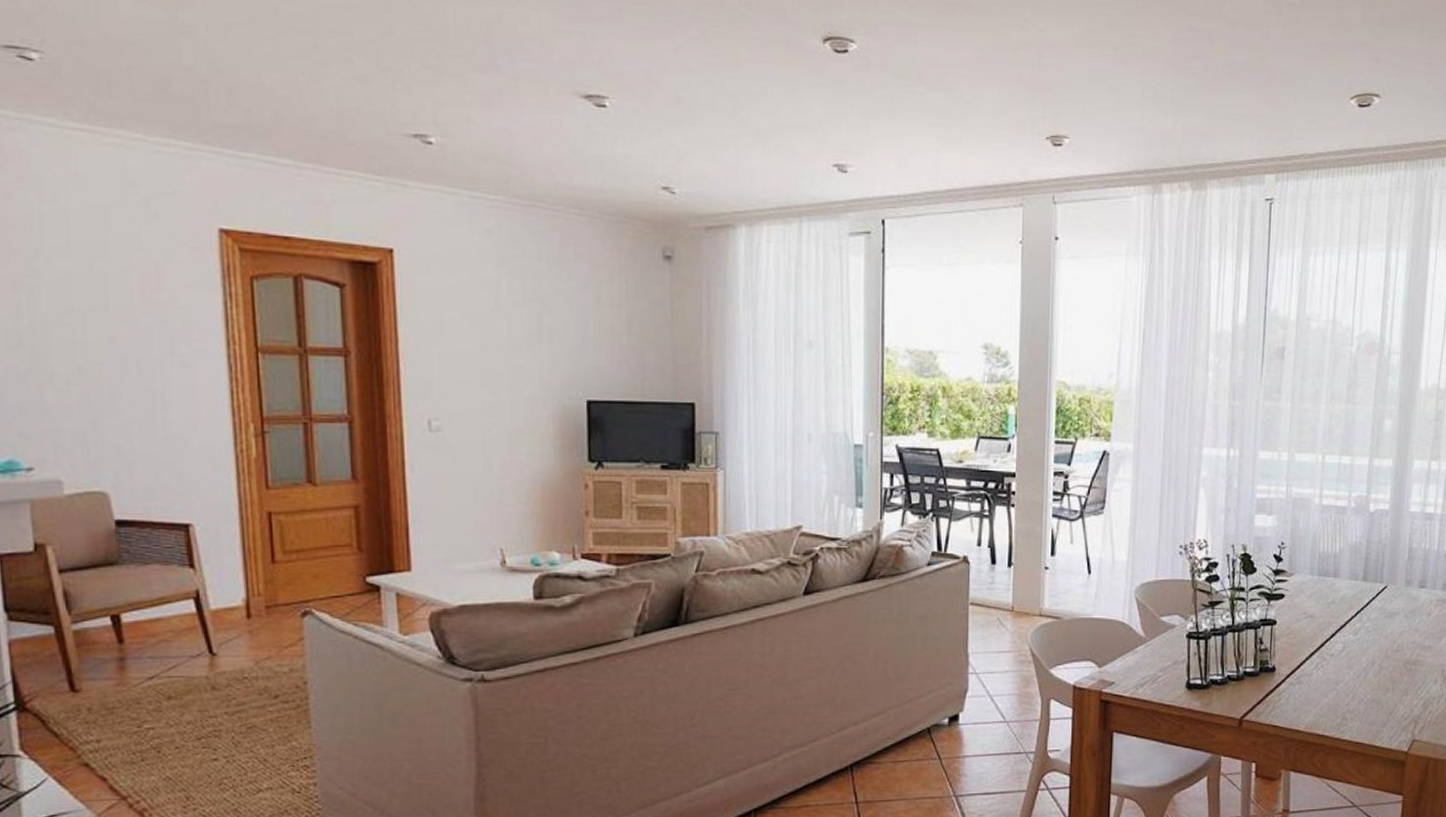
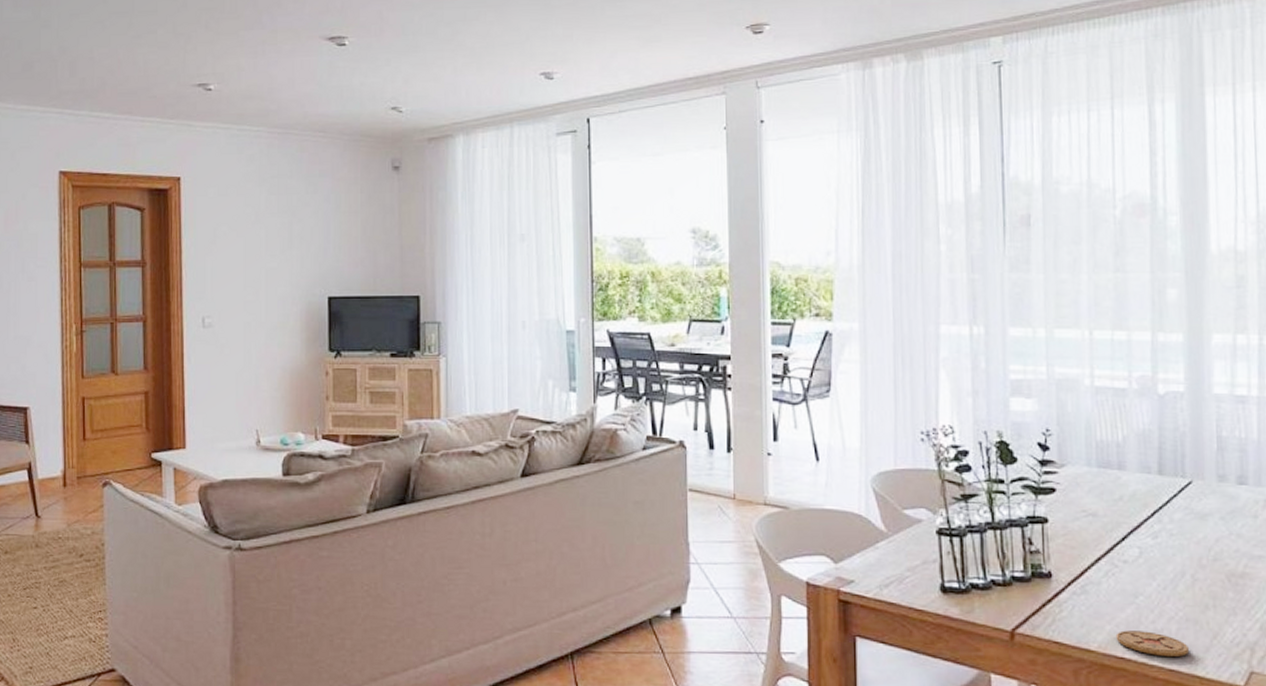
coaster: none [1319,712,1371,732] -> present [1115,630,1189,657]

